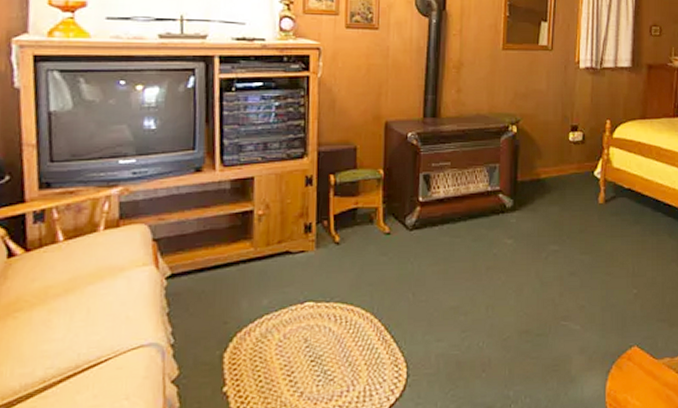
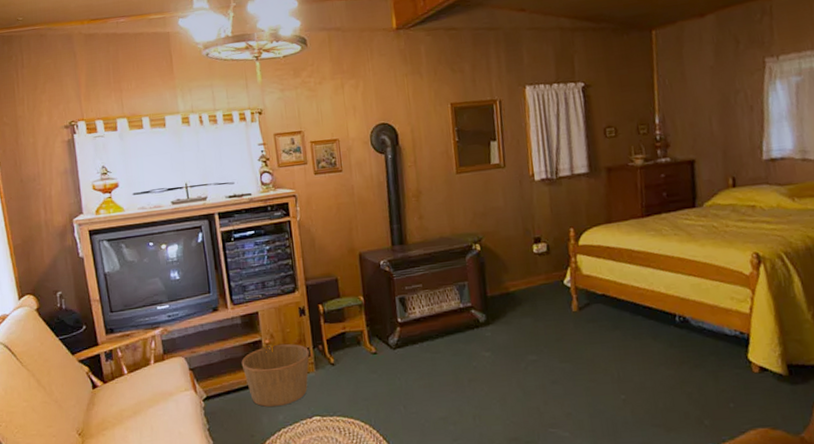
basket: none [223,216,311,290] -> present [241,344,310,407]

